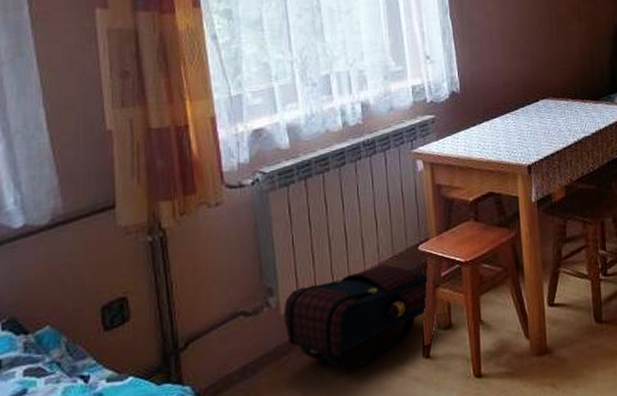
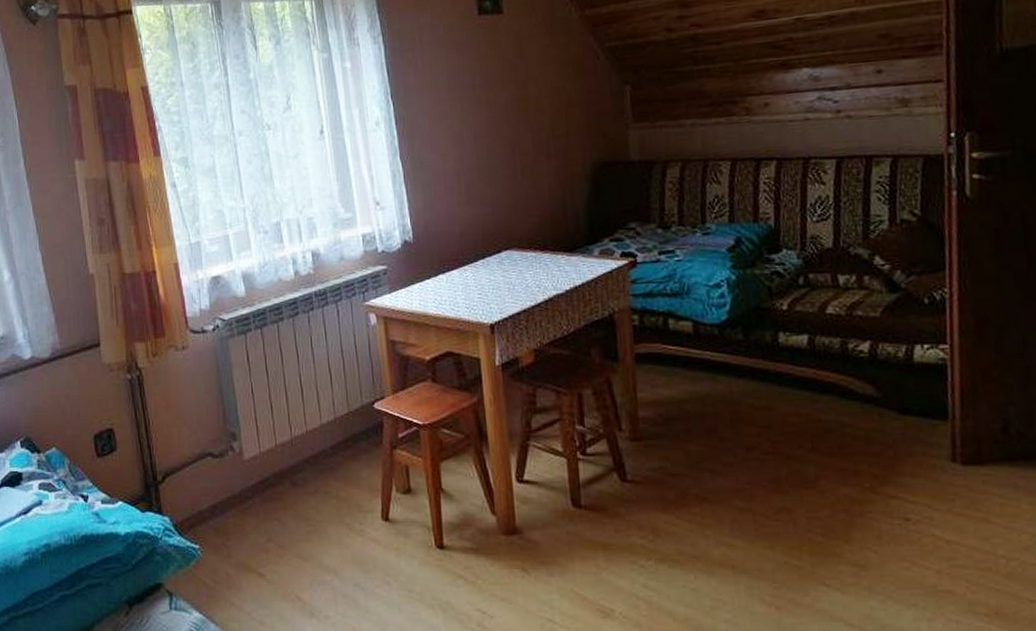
satchel: present [284,264,430,369] -> none [246,419,387,520]

